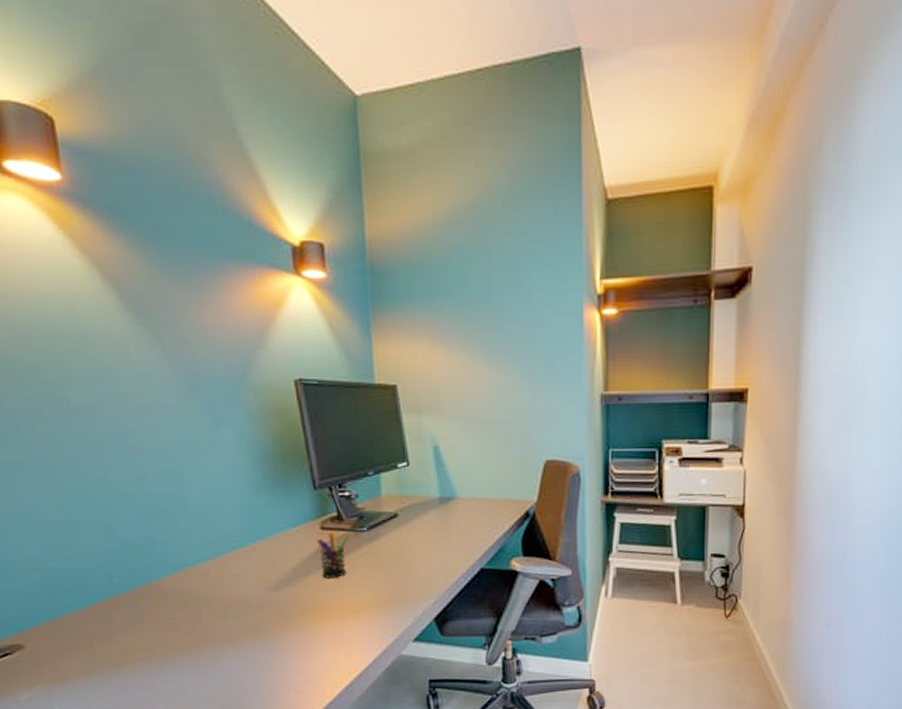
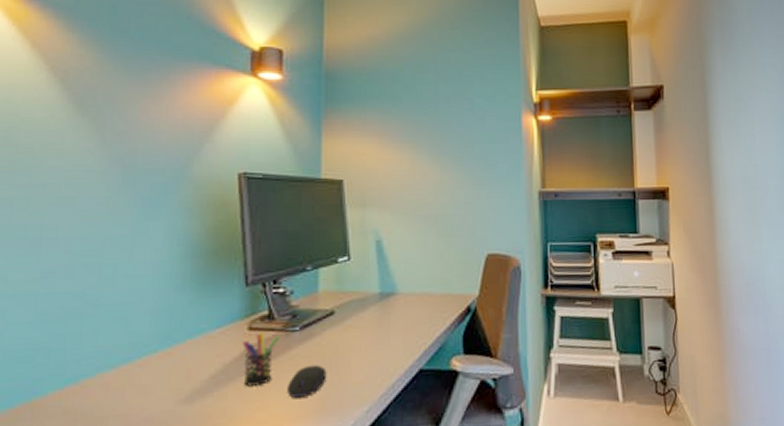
computer mouse: none [360,561,395,591] -> present [286,364,327,399]

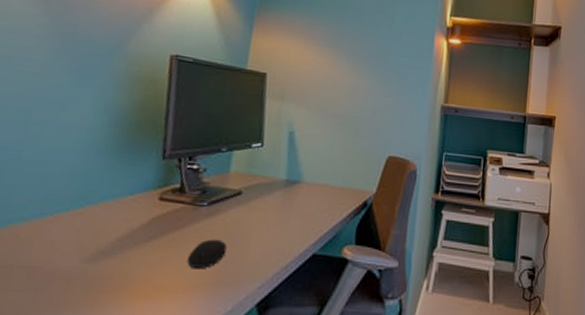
pen holder: present [242,332,280,387] -> none [148,203,188,253]

